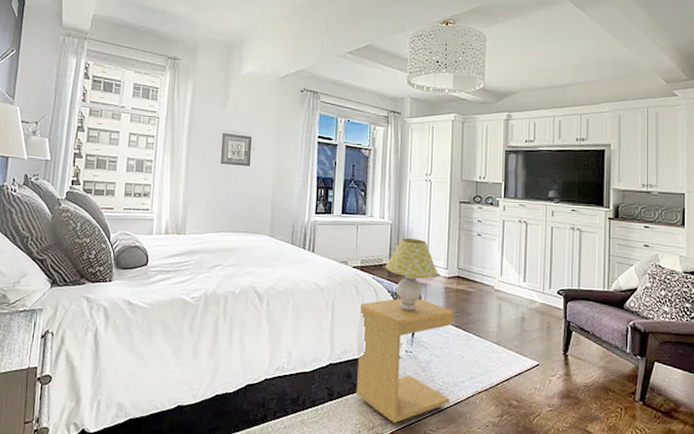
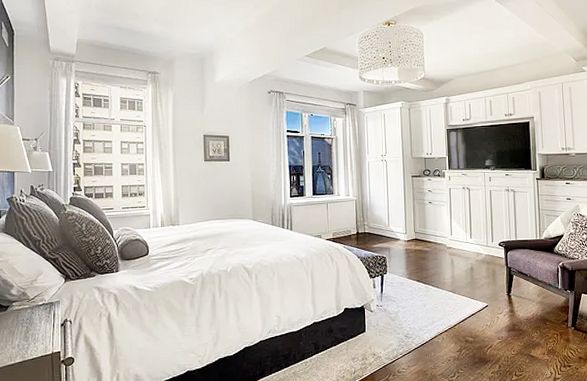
side table: present [355,298,454,424] -> none [335,261,417,367]
table lamp: present [385,238,437,311] -> none [353,211,398,272]

